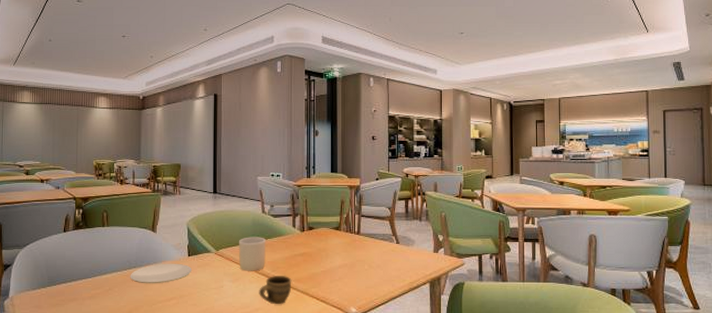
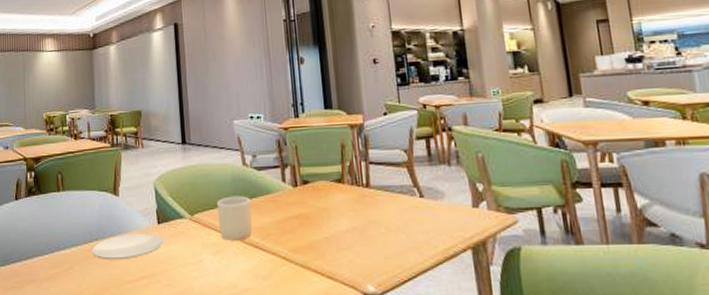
cup: present [259,276,292,304] -> none [247,245,288,282]

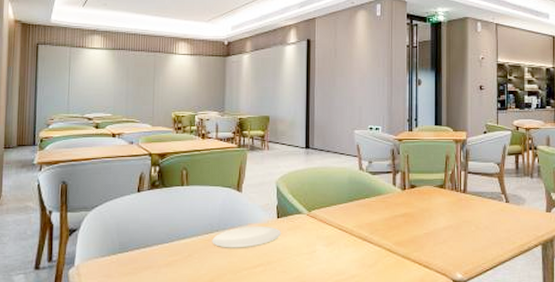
mug: present [216,196,252,241] -> none [333,196,363,234]

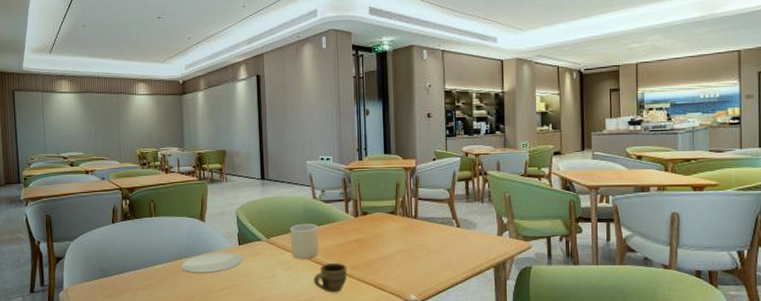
mug: none [333,196,363,234] -> present [289,223,319,259]
cup: none [355,239,392,270] -> present [313,263,347,292]

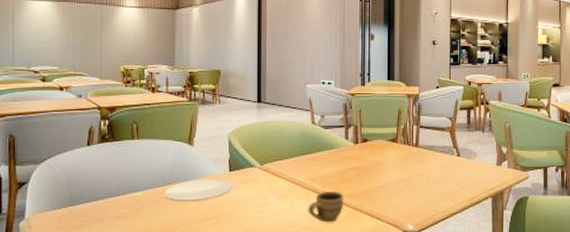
mug: present [289,223,319,259] -> none [285,150,316,187]

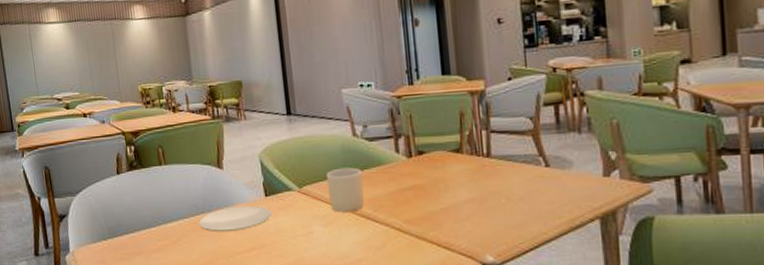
mug: none [285,150,316,187] -> present [326,167,364,212]
cup: present [308,192,344,222] -> none [359,216,402,253]

